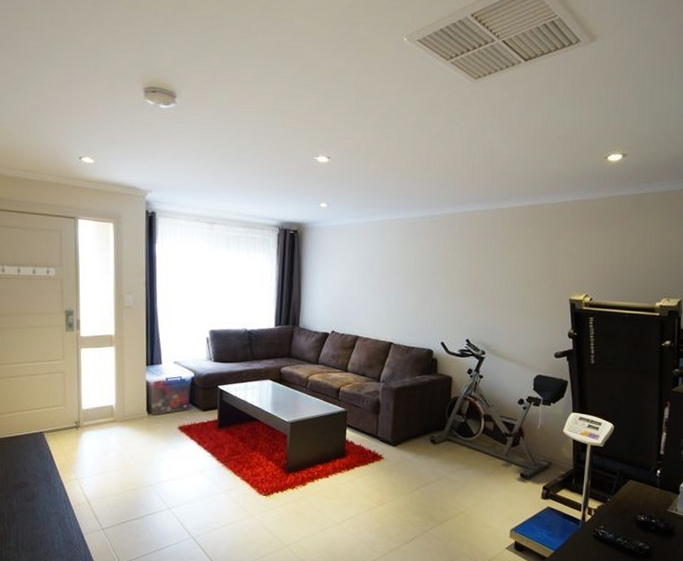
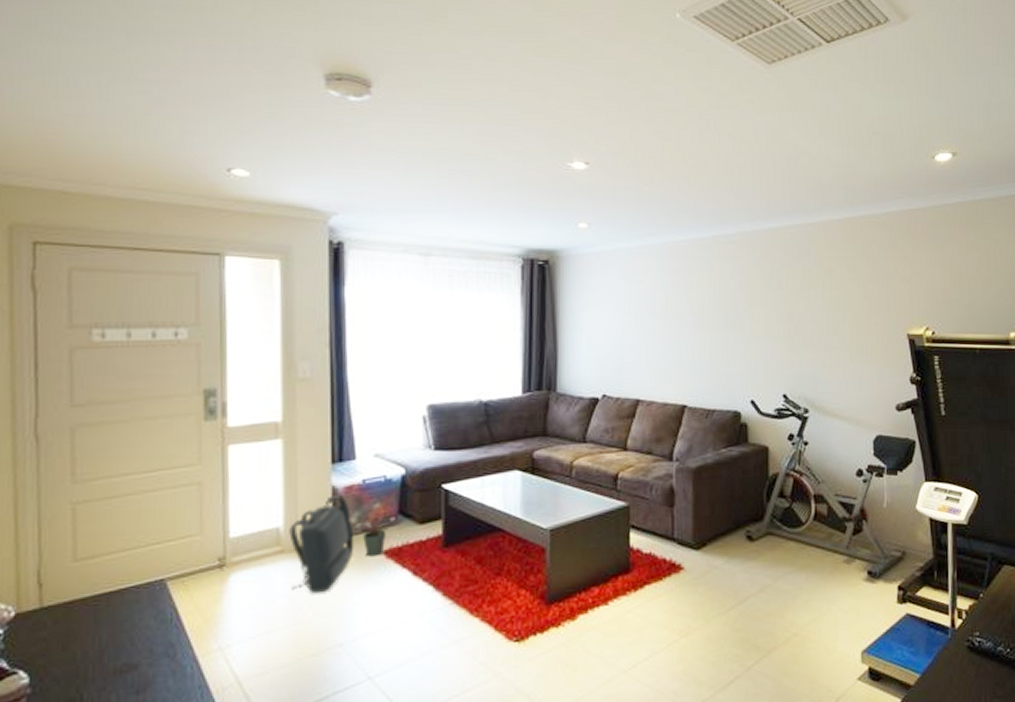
backpack: none [119,386,161,450] -> present [289,493,355,592]
potted plant: none [164,404,182,430] -> present [360,517,389,557]

